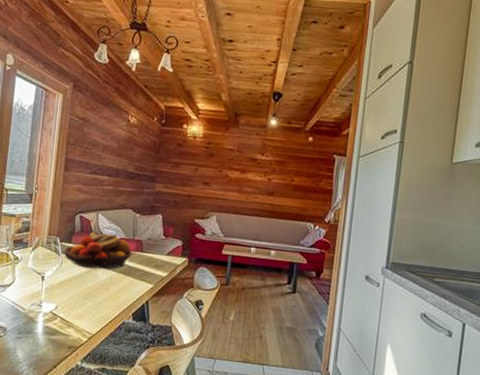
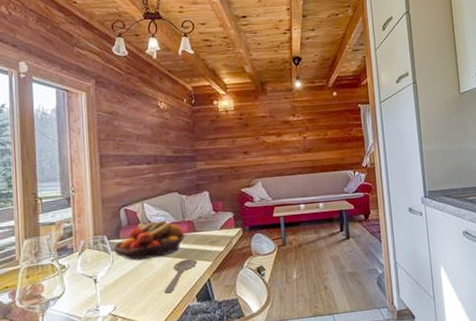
wooden spoon: none [103,276,140,305] -> present [164,258,198,293]

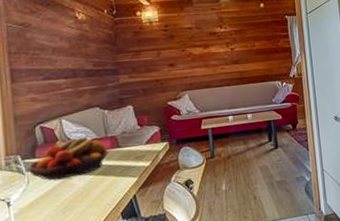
wooden spoon: present [164,258,198,293] -> none [86,175,122,212]

